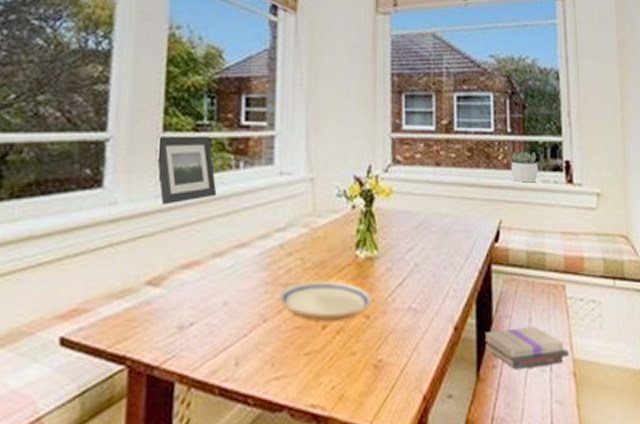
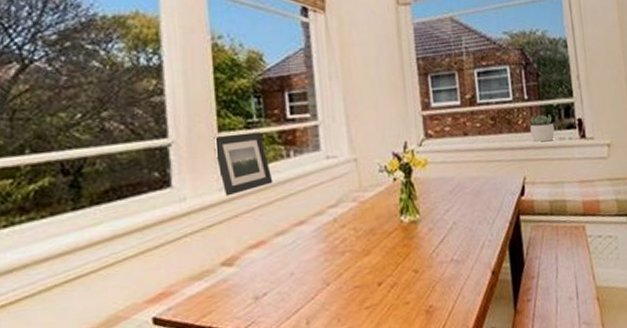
plate: present [278,280,372,321] -> none [337,243,419,280]
books: present [484,325,569,371] -> none [518,262,592,302]

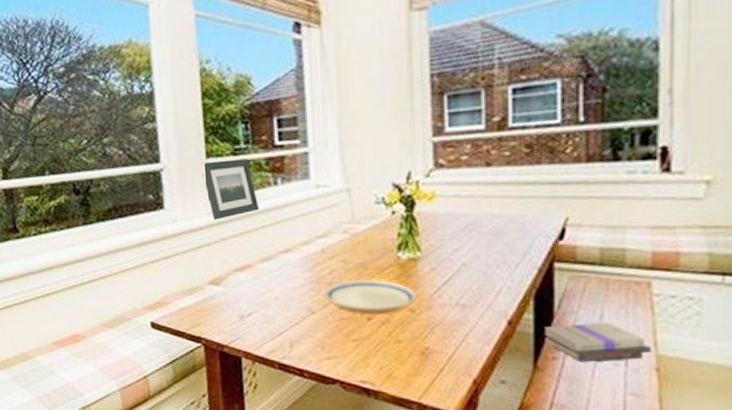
plate: none [337,243,419,280] -> present [324,279,416,314]
books: none [518,262,592,302] -> present [543,321,652,363]
succulent plant: present [530,114,555,143] -> none [583,140,621,176]

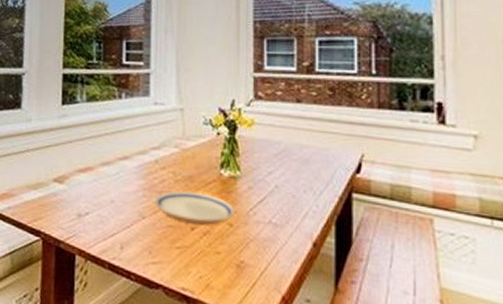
picture frame: present [202,158,260,220] -> none [58,71,105,124]
books: present [543,321,652,363] -> none [343,251,435,290]

